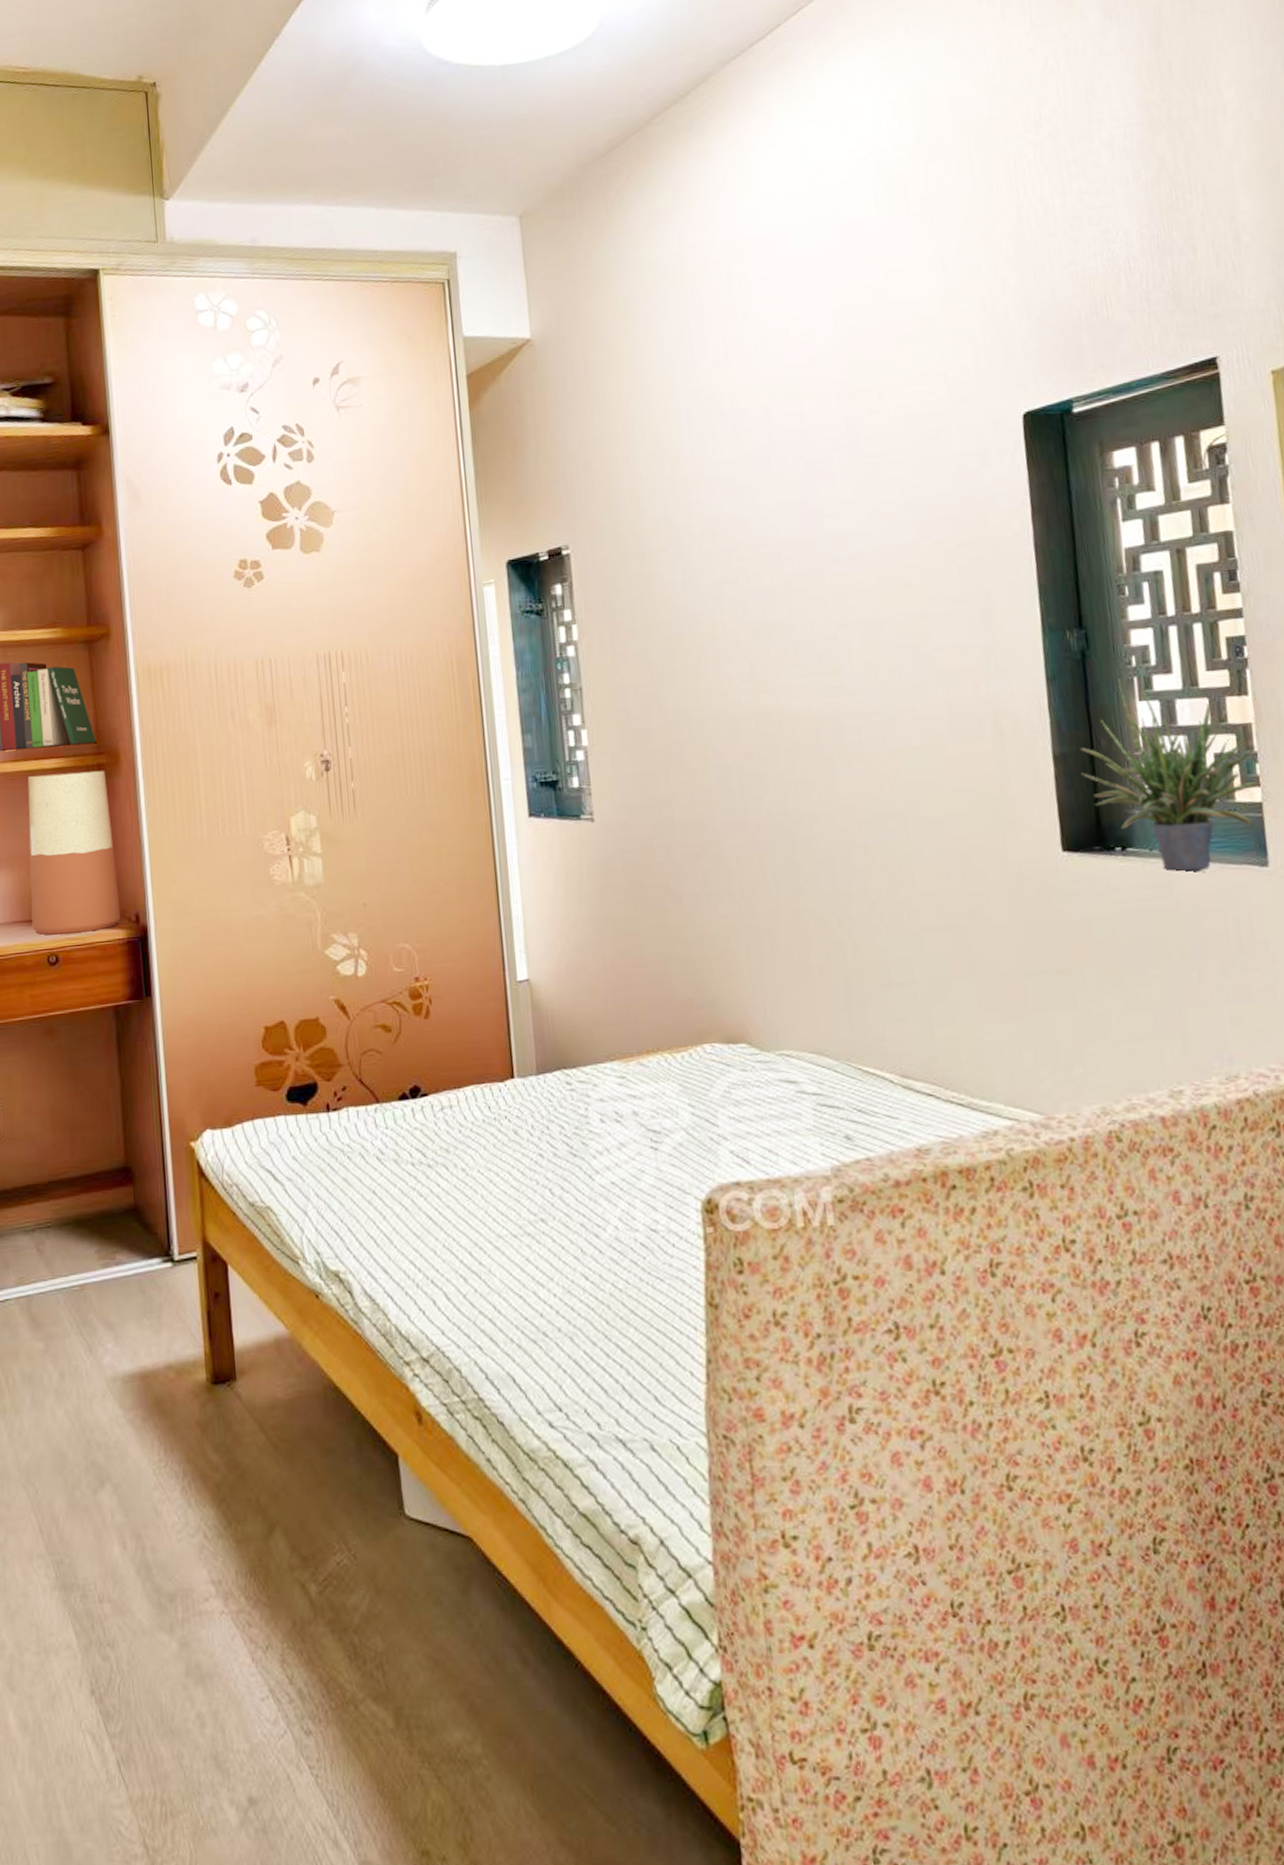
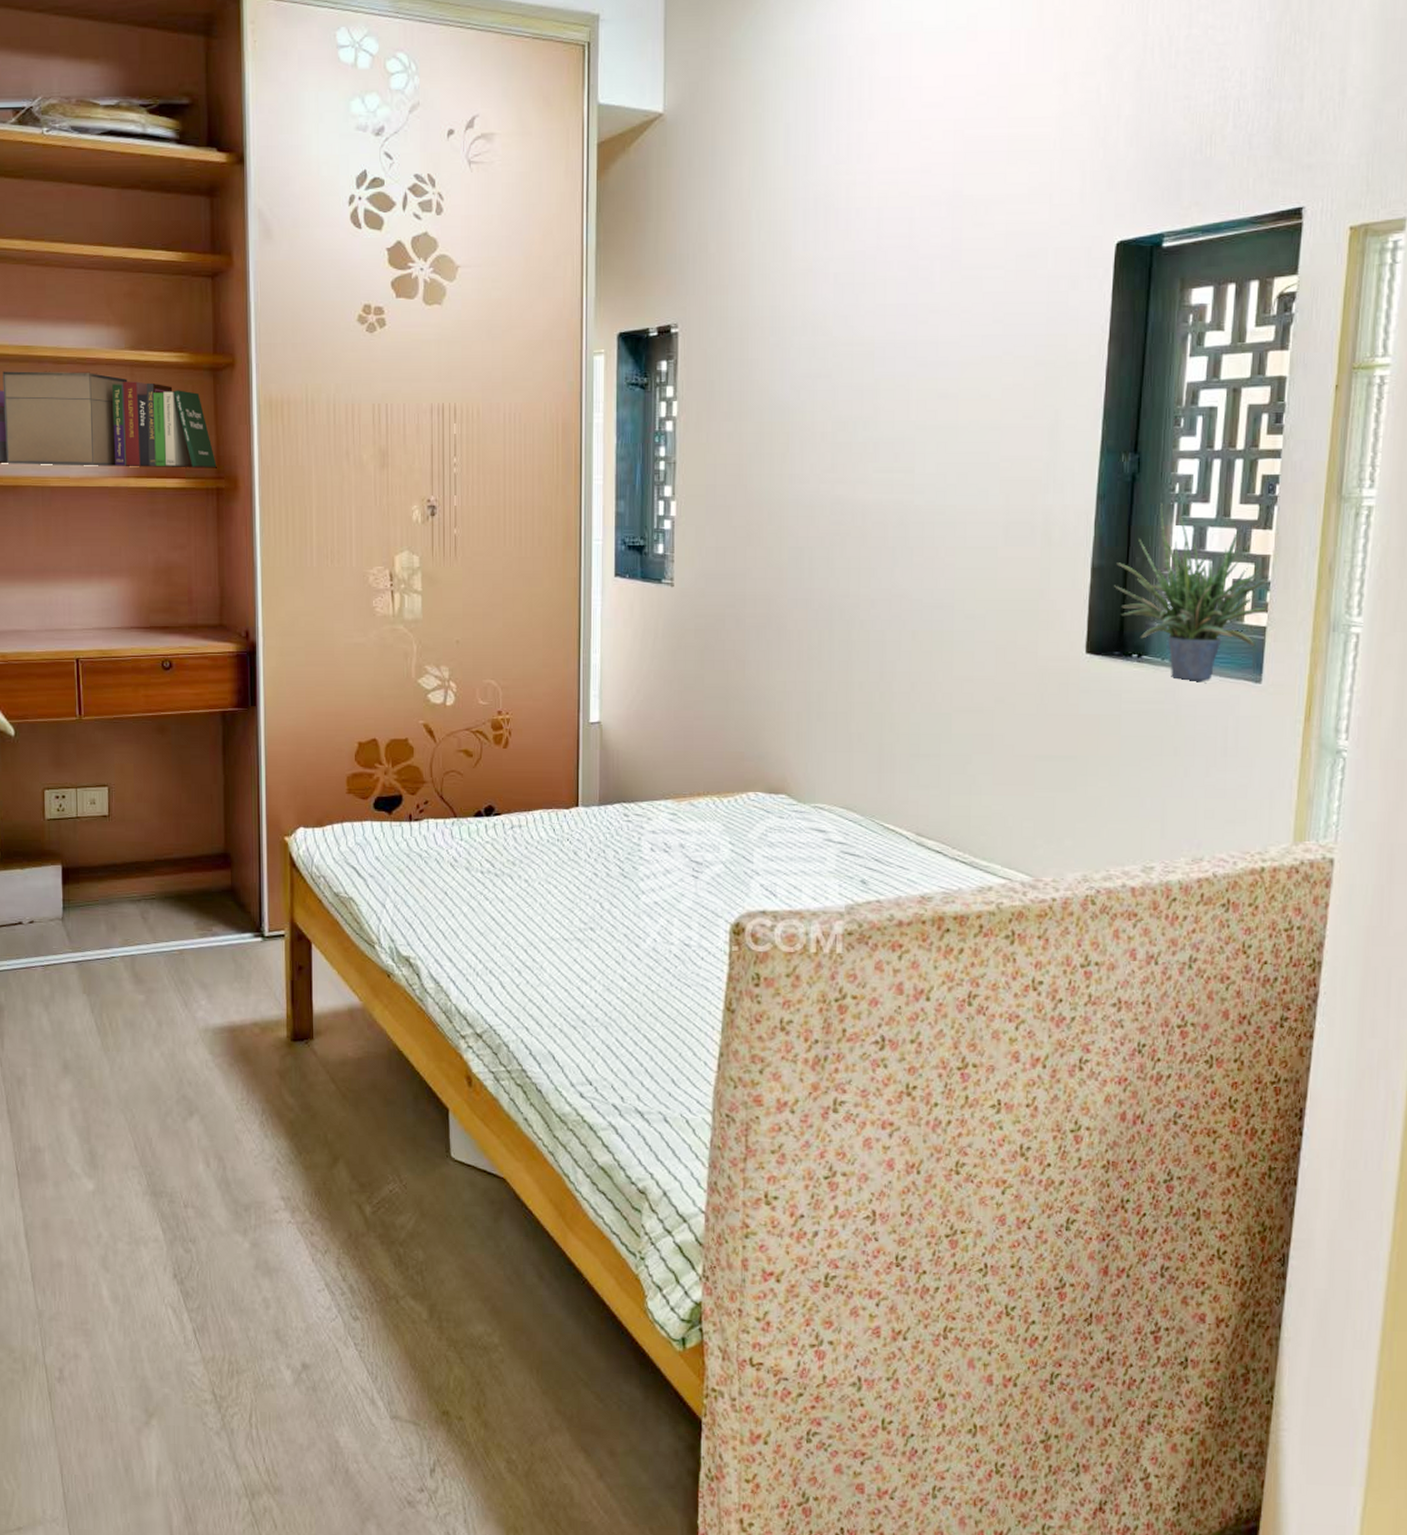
vase: present [27,770,121,935] -> none [148,492,232,643]

